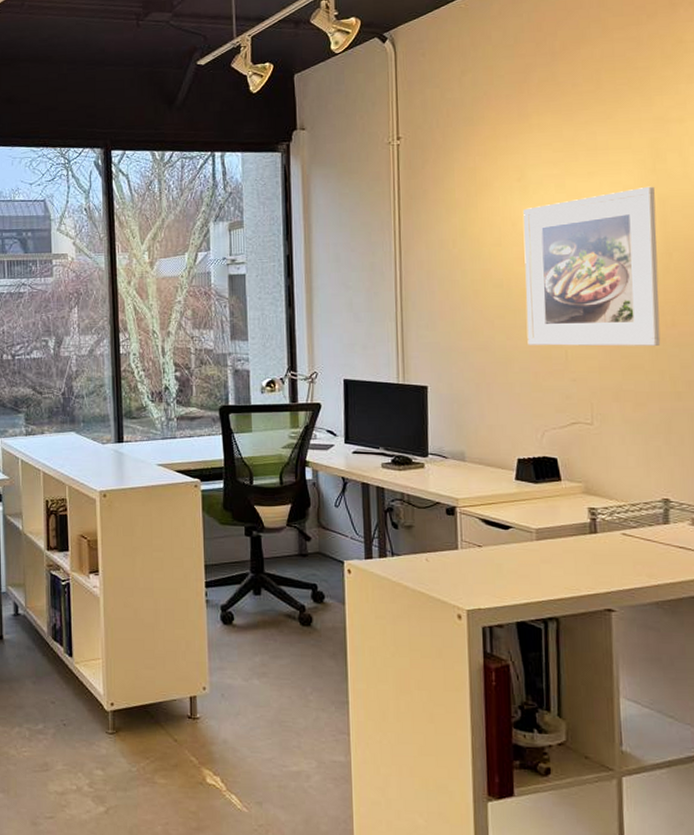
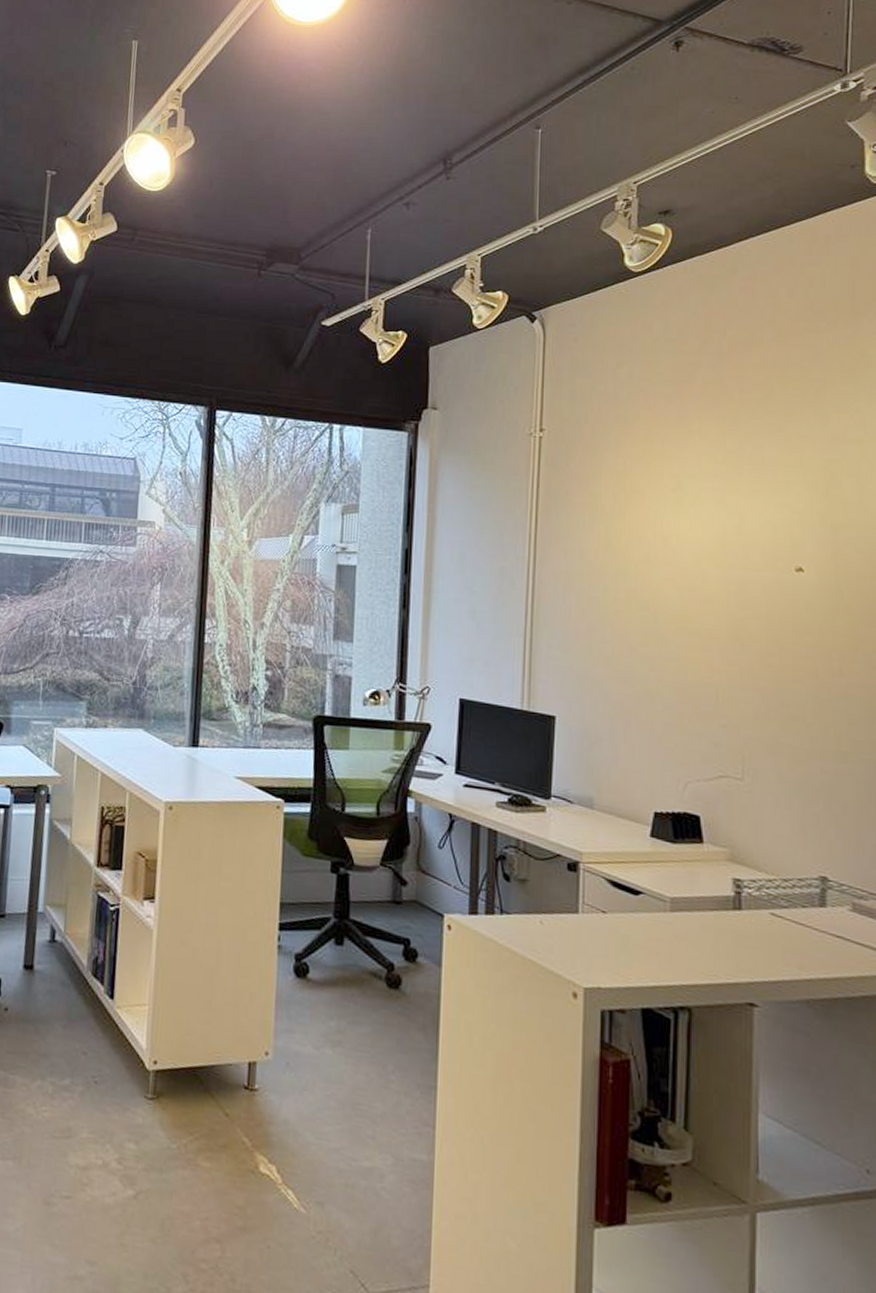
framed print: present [522,186,661,347] -> none [673,512,827,696]

